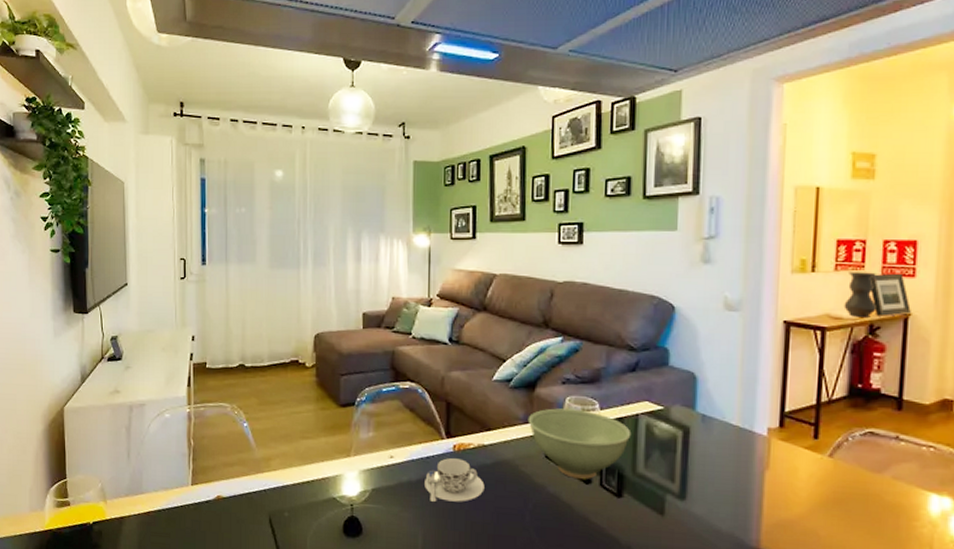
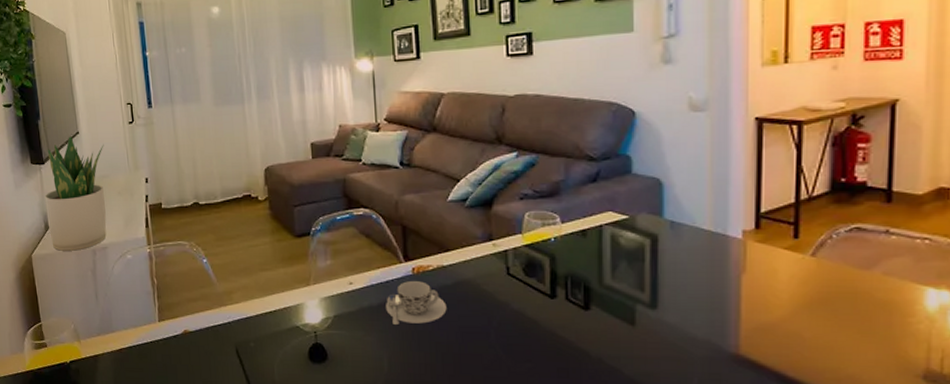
planter: none [84,287,152,406] -> present [45,136,107,251]
bowl: present [528,408,632,480] -> none [486,224,596,295]
vase: present [844,272,876,317] -> none [822,58,859,108]
picture frame: present [871,273,911,316] -> none [852,56,899,105]

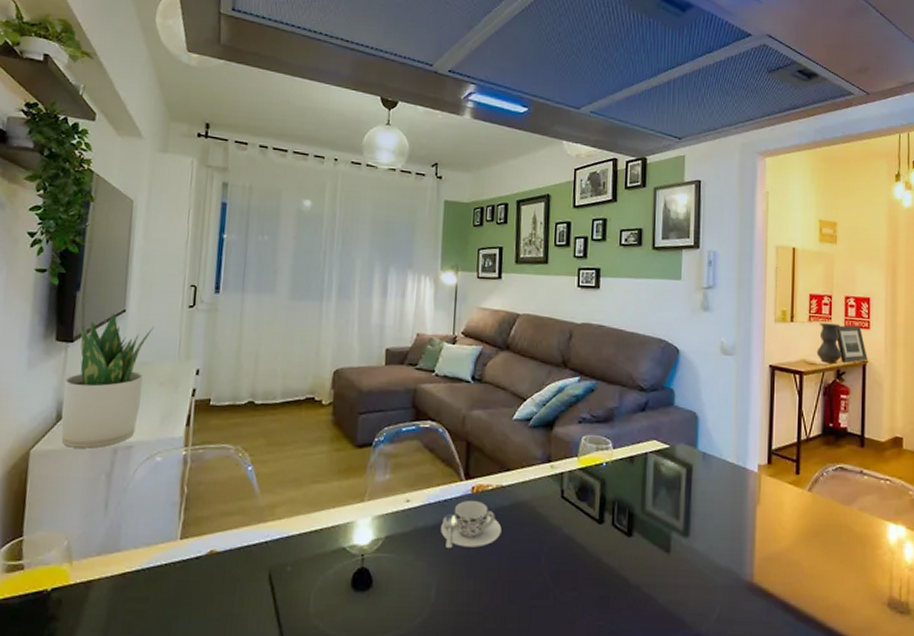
vase: none [822,58,859,108] -> present [816,323,841,363]
picture frame: none [852,56,899,105] -> present [836,325,868,363]

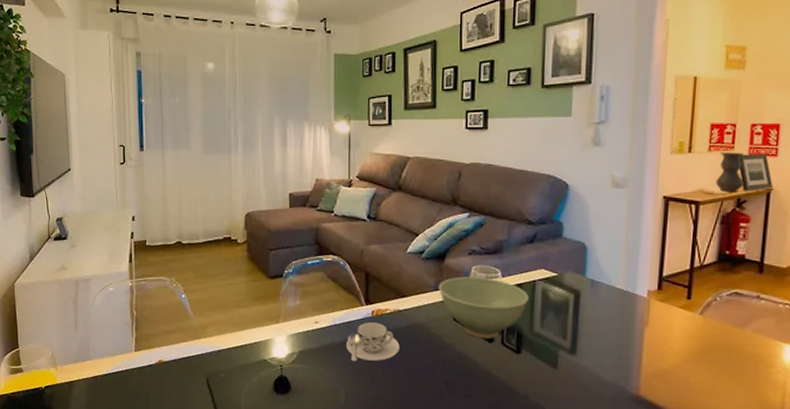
planter: present [61,314,154,448] -> none [32,172,95,281]
bowl: none [545,447,641,520] -> present [438,276,529,339]

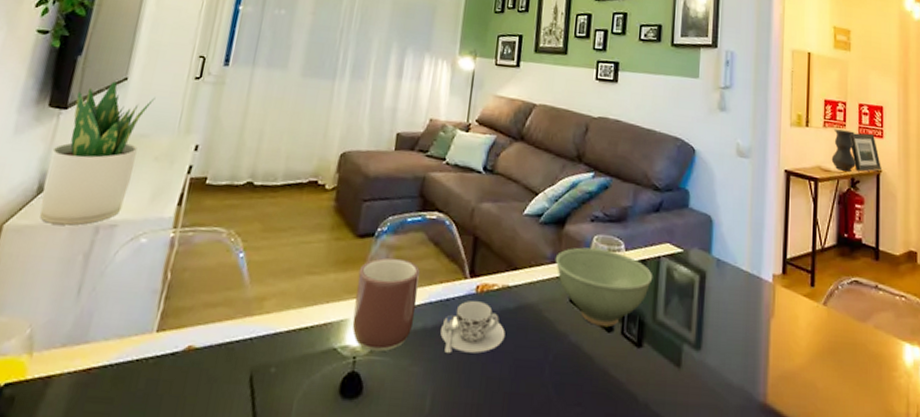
planter: none [32,172,95,281] -> present [39,81,156,226]
mug: none [274,292,324,362] -> present [352,257,420,352]

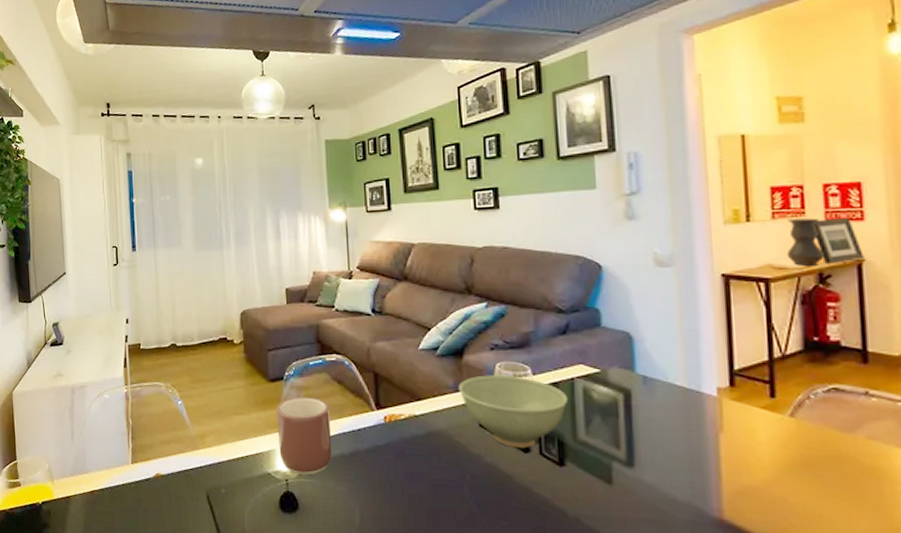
planter: present [39,81,156,226] -> none [29,277,89,389]
teacup: present [440,301,505,355] -> none [358,430,419,476]

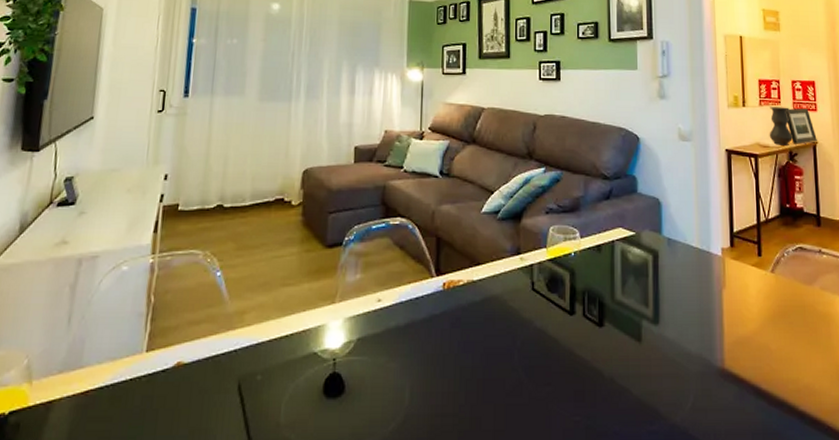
mug: present [276,397,332,475] -> none [329,264,389,352]
bowl: present [458,375,569,449] -> none [515,238,609,311]

